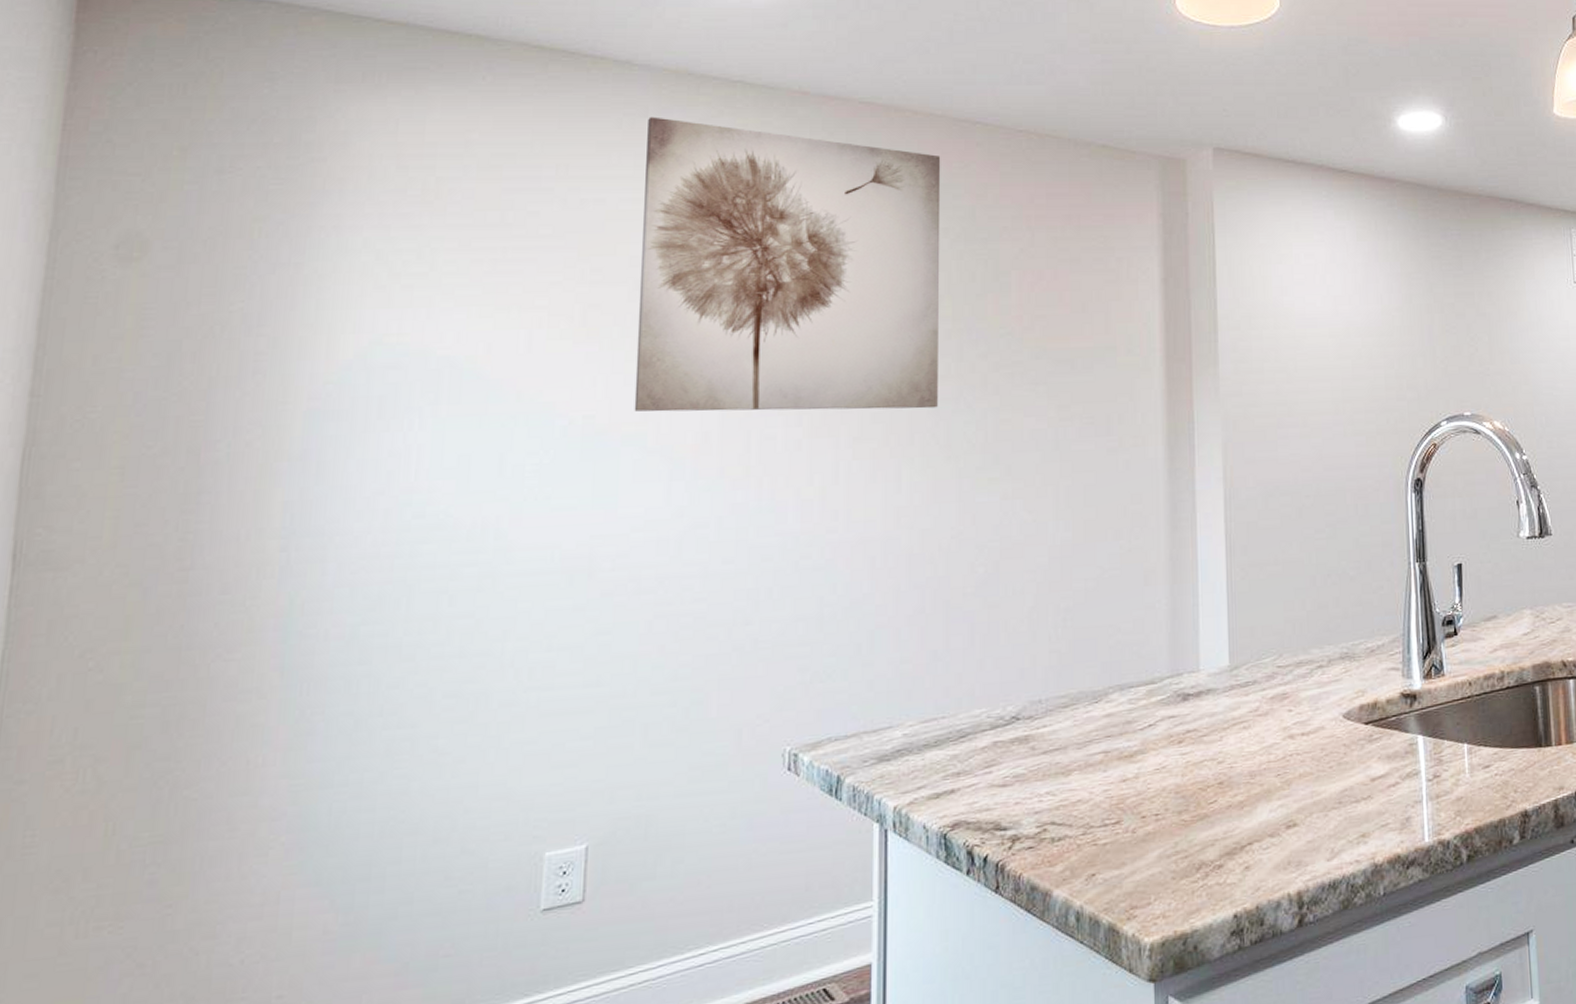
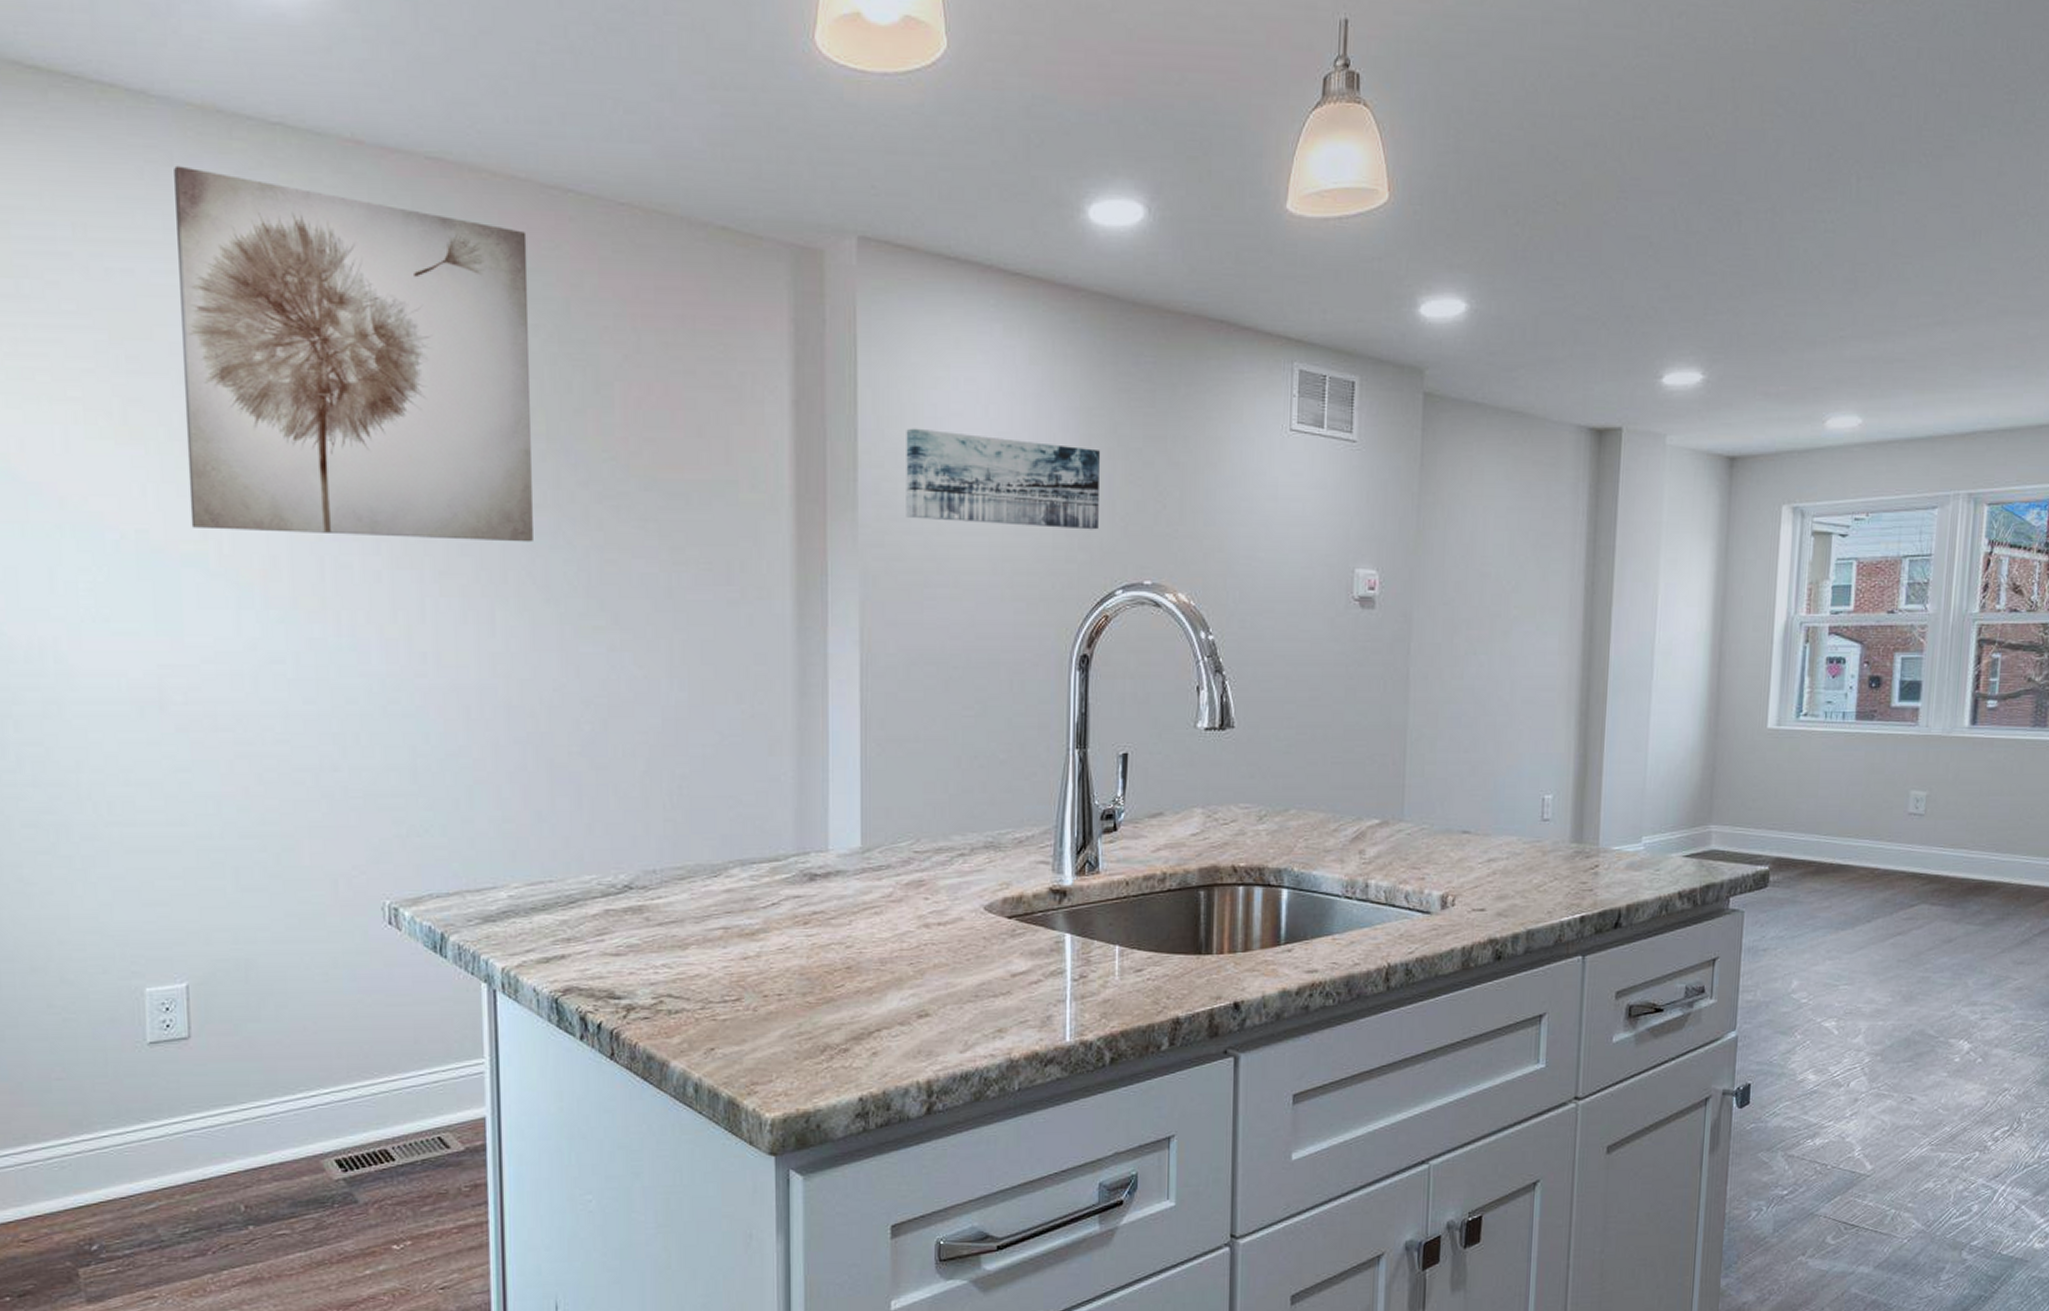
wall art: none [1257,296,1423,373] -> present [906,428,1100,530]

